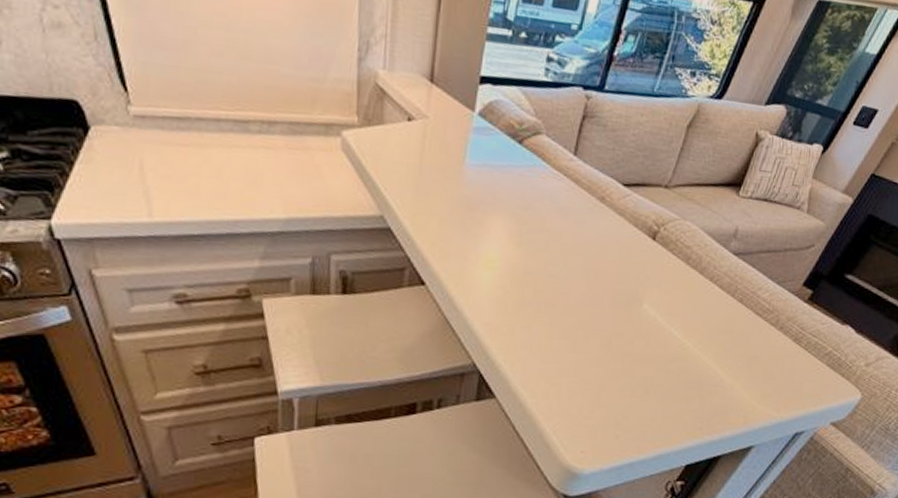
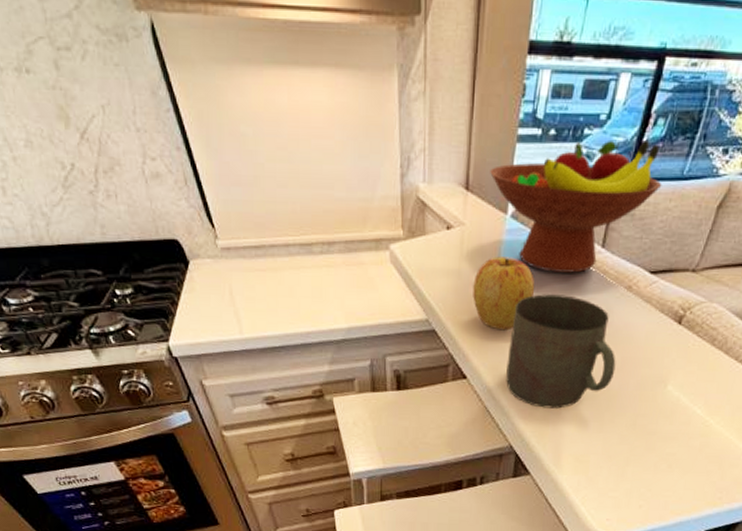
apple: none [434,154,504,235] -> present [473,256,535,331]
fruit bowl: none [457,47,634,179] -> present [490,141,662,273]
mug: none [470,198,590,324] -> present [506,294,616,409]

